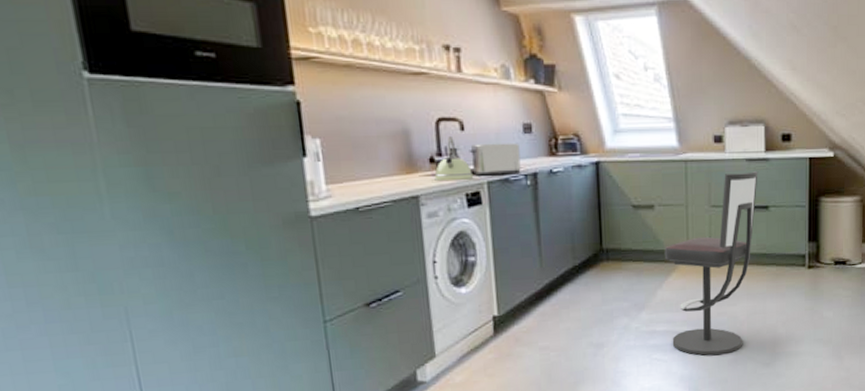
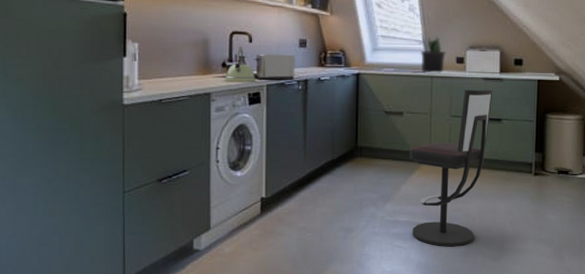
planter: none [671,108,701,158] -> present [421,33,446,74]

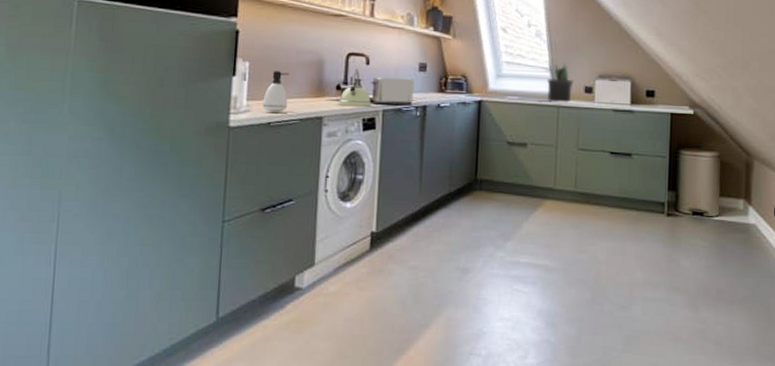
soap dispenser: none [153,51,177,90] -> present [262,71,290,113]
bar stool: present [409,88,493,247] -> none [532,120,624,293]

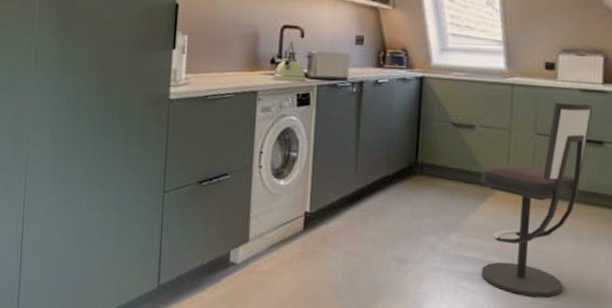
soap dispenser: present [262,71,290,113] -> none [200,44,226,86]
bar stool: none [532,120,624,293] -> present [481,102,594,298]
planter: present [547,60,574,104] -> none [500,32,532,81]

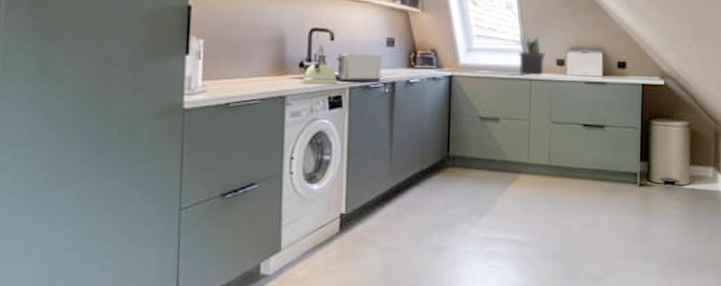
bar stool: present [481,102,594,298] -> none [506,92,596,266]
planter: none [500,32,532,81] -> present [519,33,545,77]

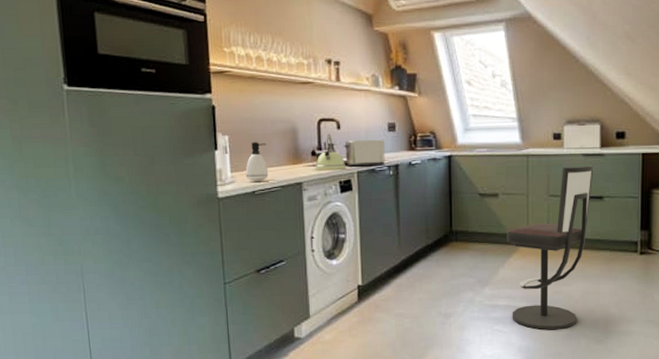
soap dispenser: none [219,48,249,92] -> present [245,142,269,181]
bar stool: none [506,92,596,266] -> present [506,164,594,330]
planter: present [519,33,545,77] -> none [515,110,542,153]

